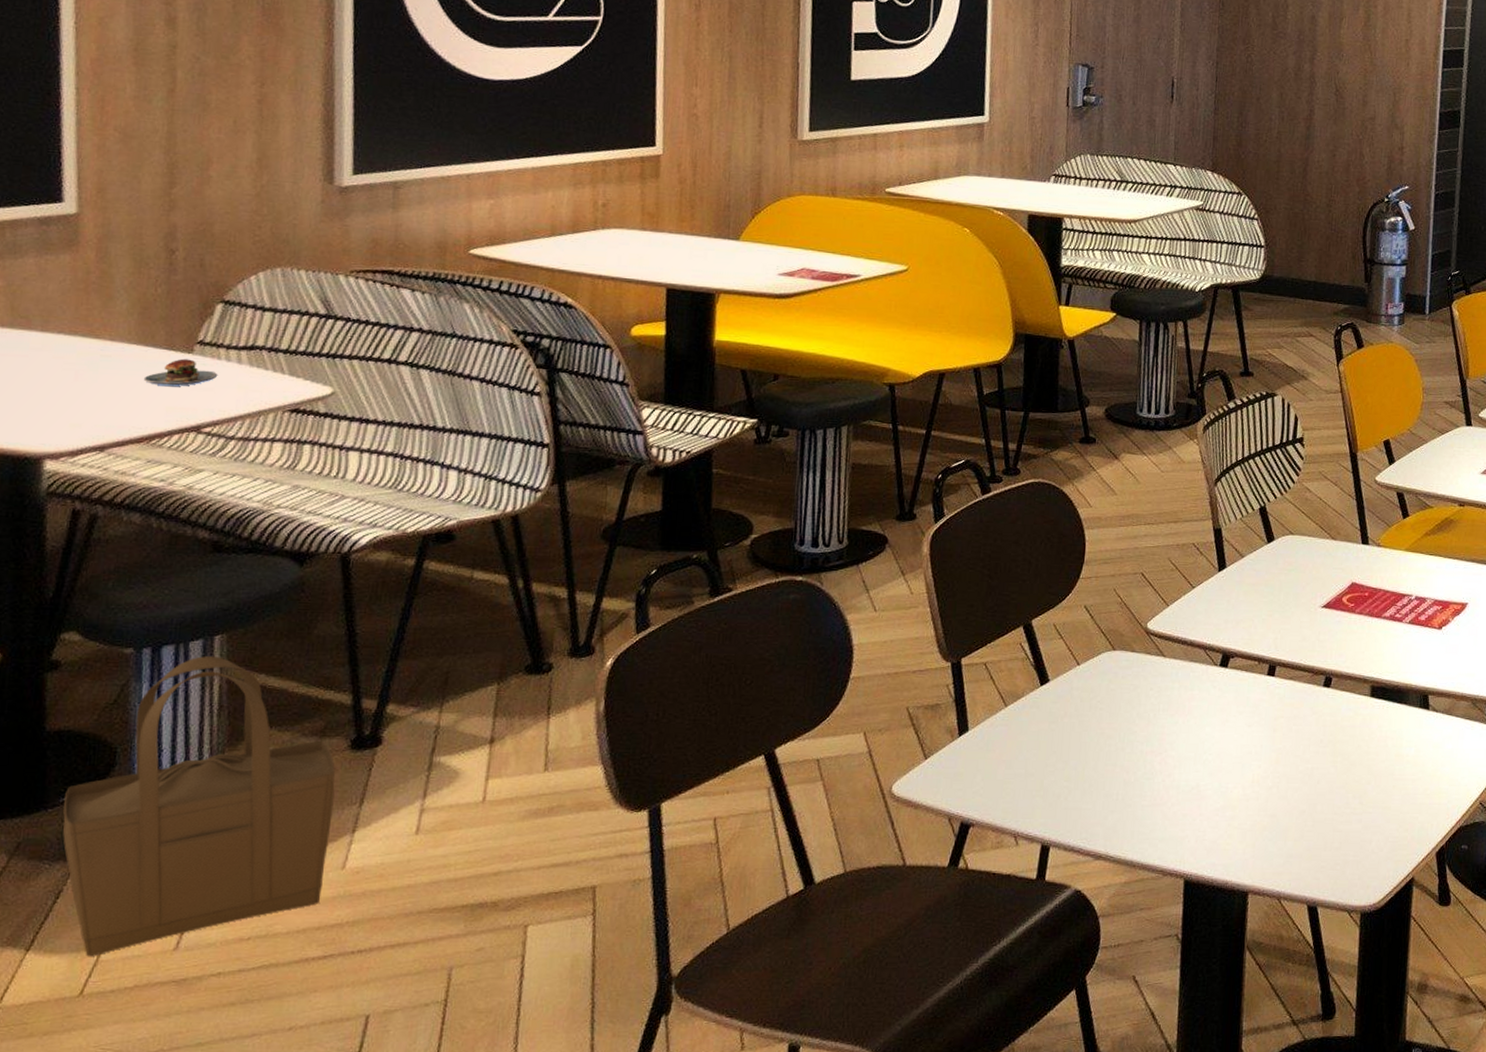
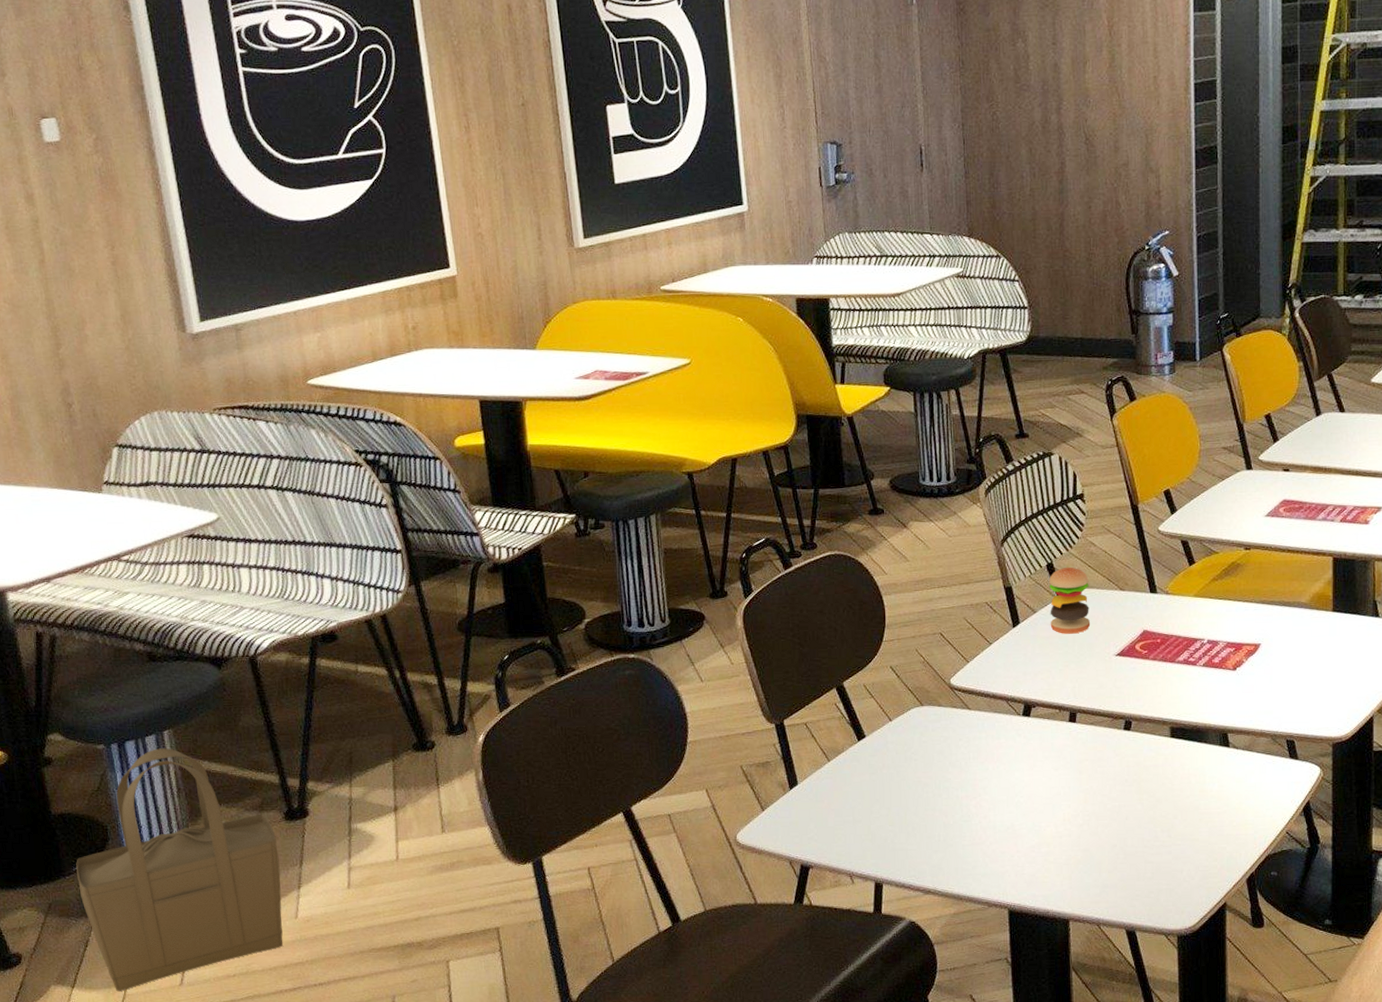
hamburger: present [143,358,218,386] -> none [68,498,125,522]
hamburger: none [1257,511,1301,582] -> present [1048,567,1091,634]

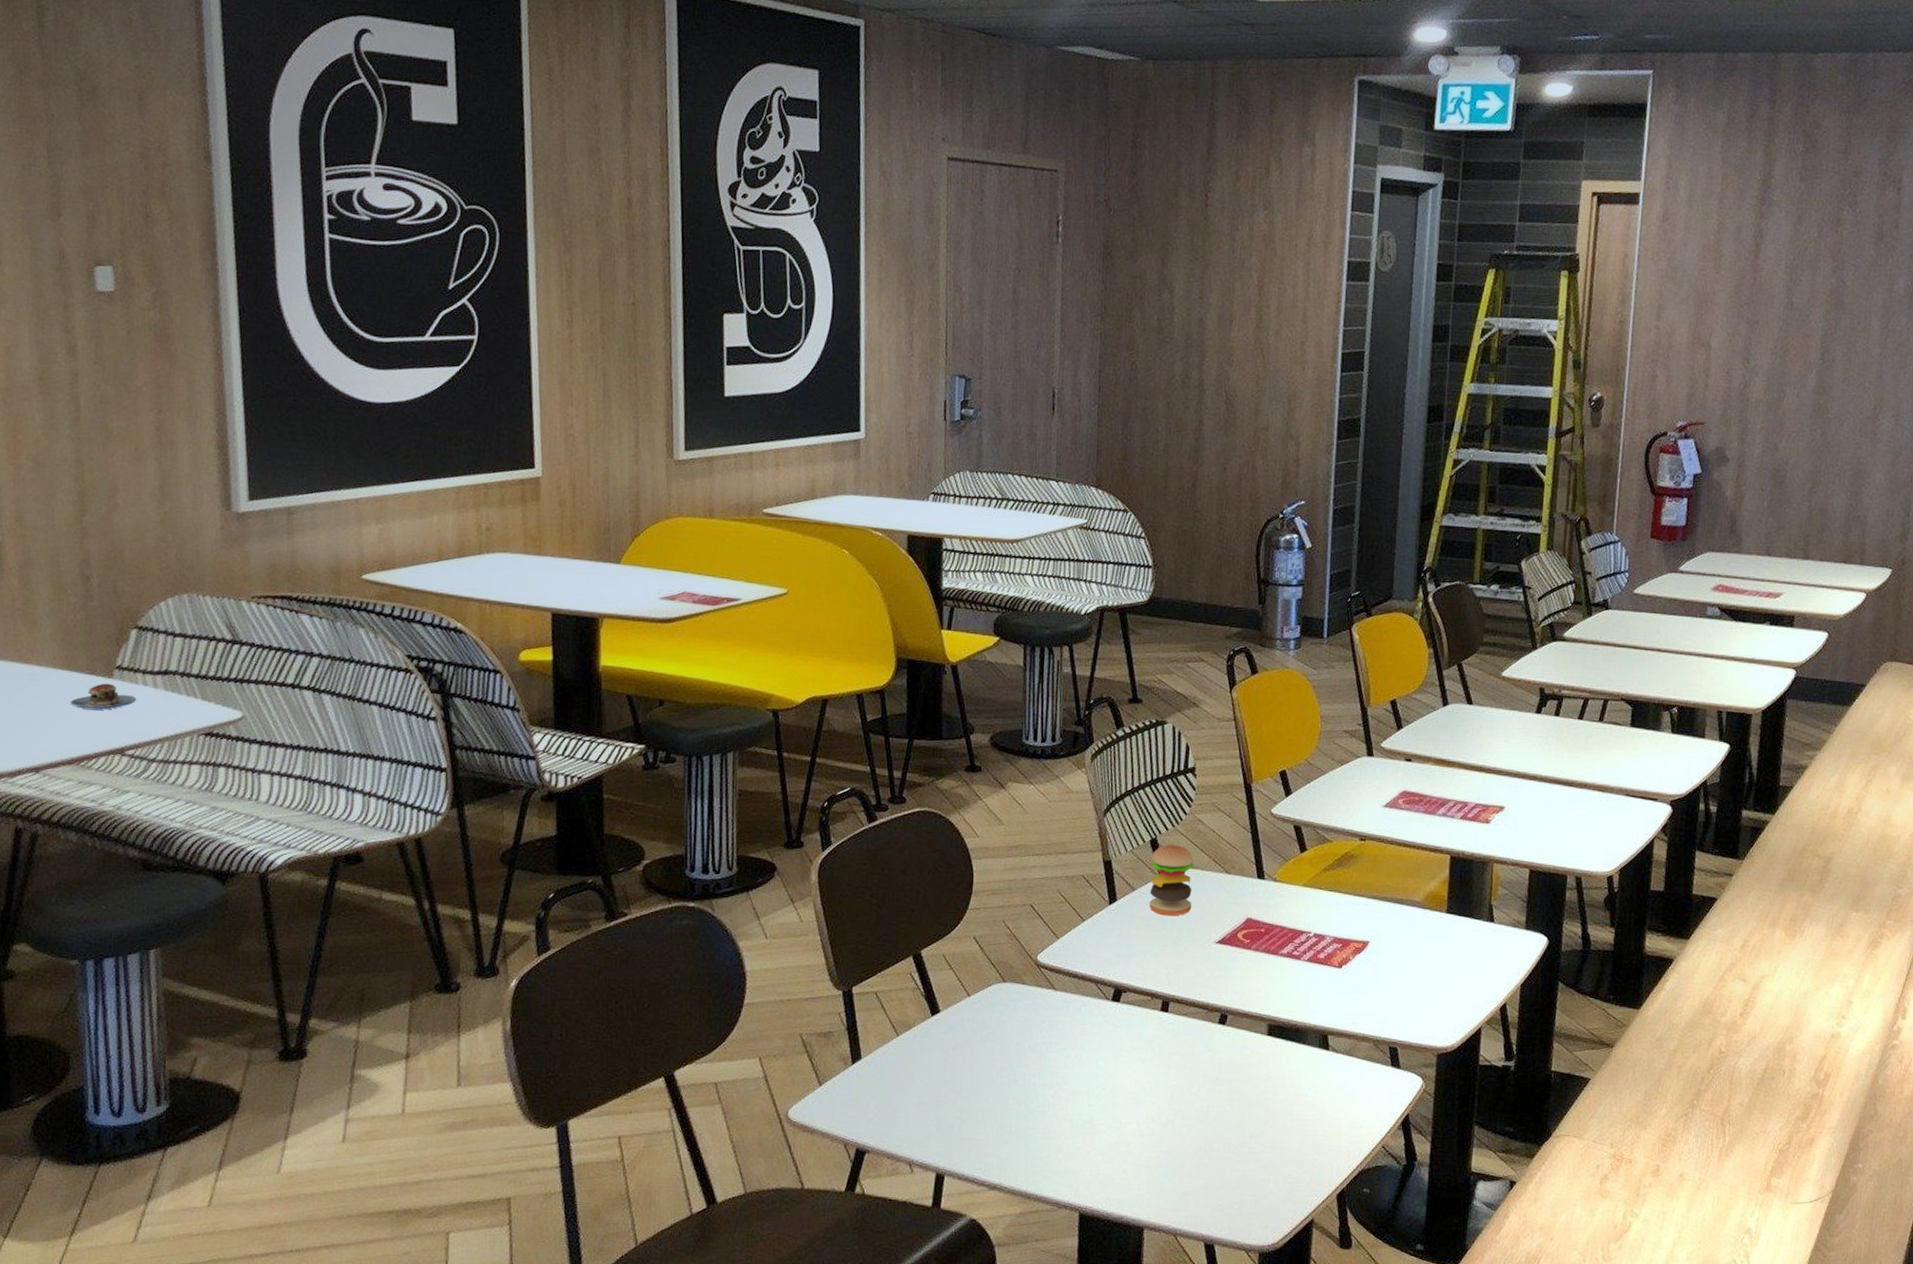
hamburger: none [68,498,125,522] -> present [70,683,137,710]
shopping bag: present [76,748,283,992] -> none [27,969,267,1246]

